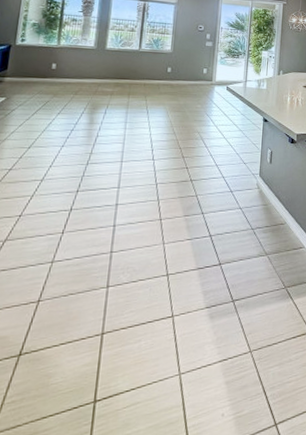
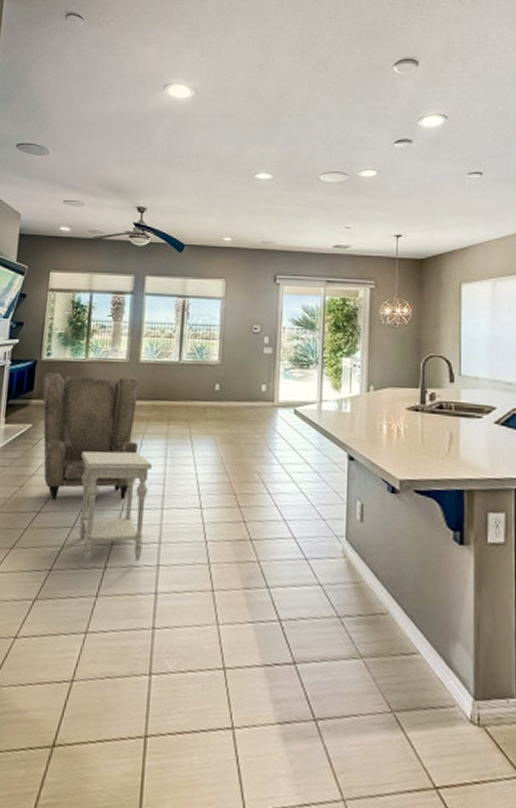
armchair: none [15,55,105,160] -> present [42,372,139,501]
side table: none [47,118,115,207] -> present [79,451,153,563]

